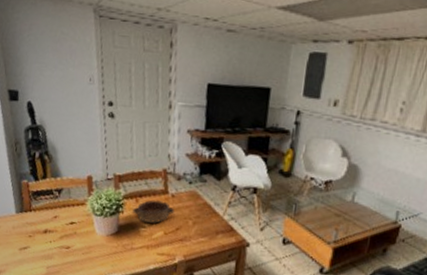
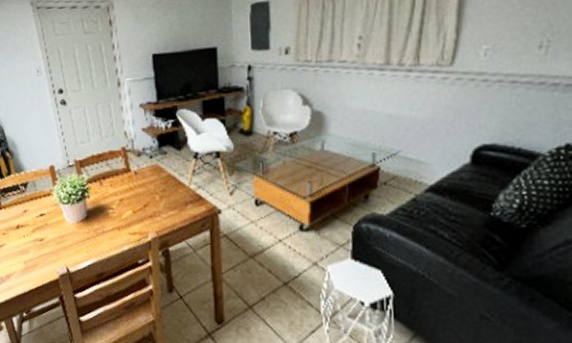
bowl: present [132,199,174,224] -> none [98,180,139,203]

